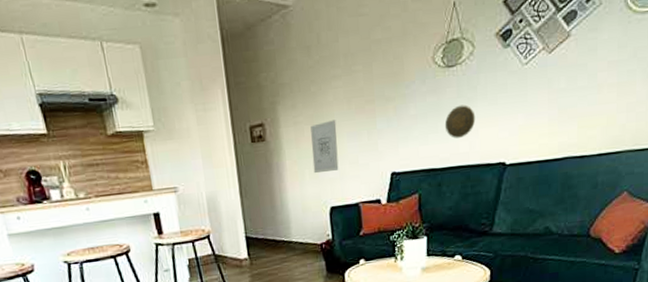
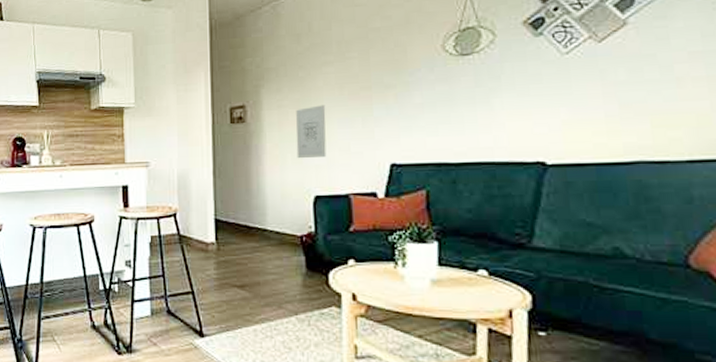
decorative plate: present [444,104,476,138] -> none [459,95,501,131]

